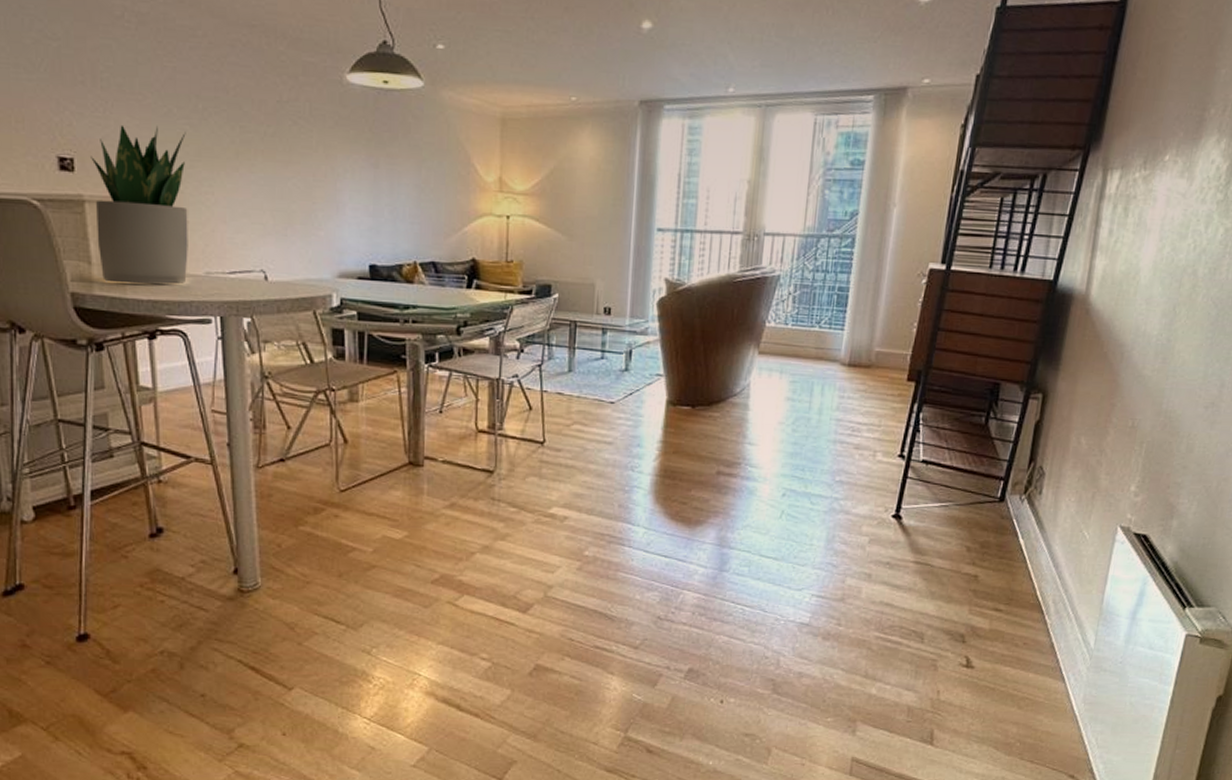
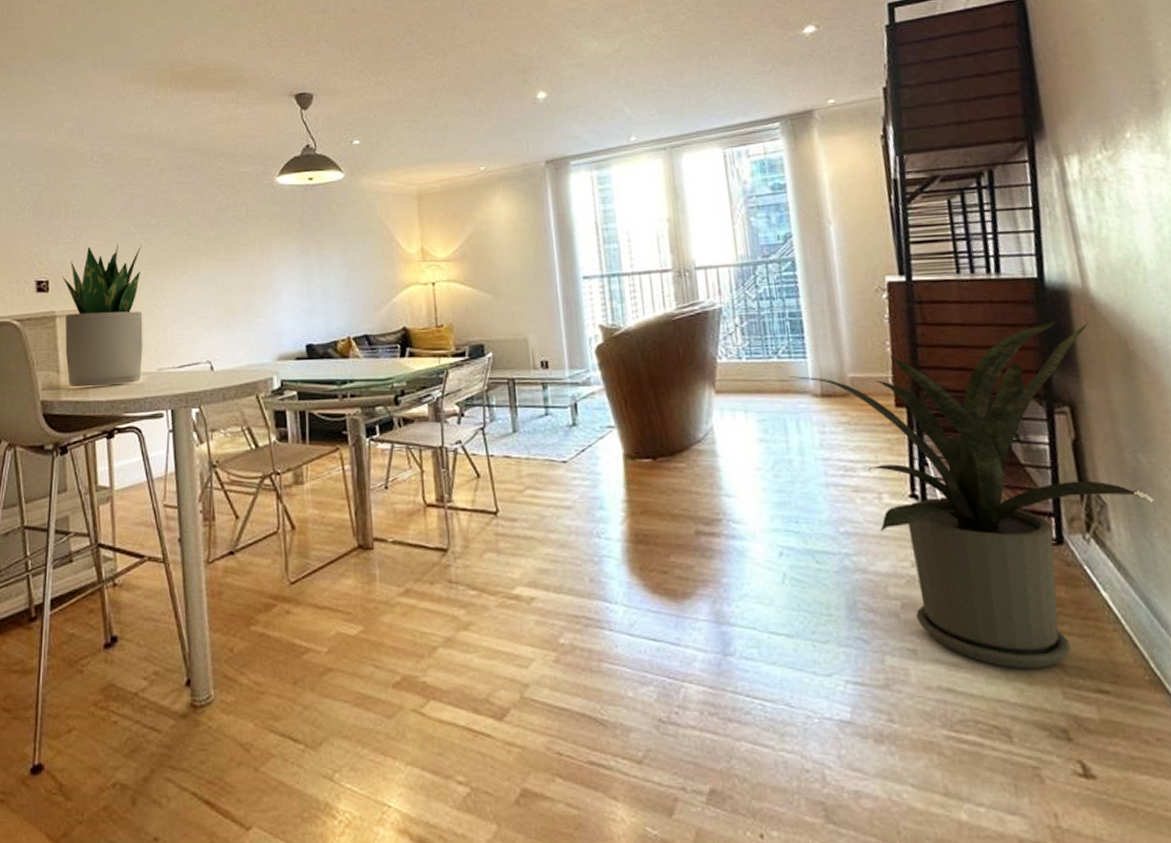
house plant: none [824,320,1079,593] -> present [788,322,1138,670]

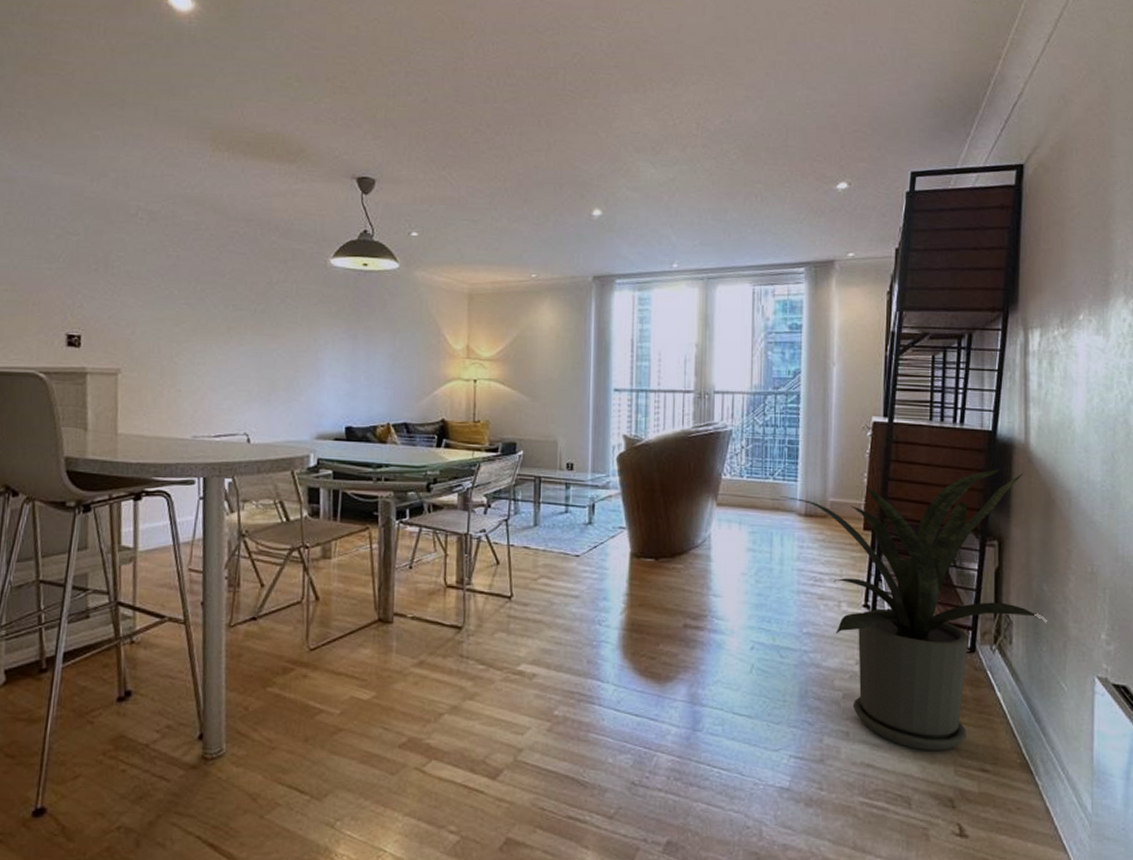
planter: present [62,243,143,388] -> none [94,305,184,449]

